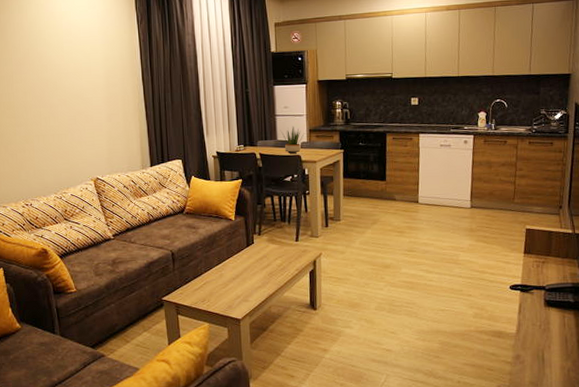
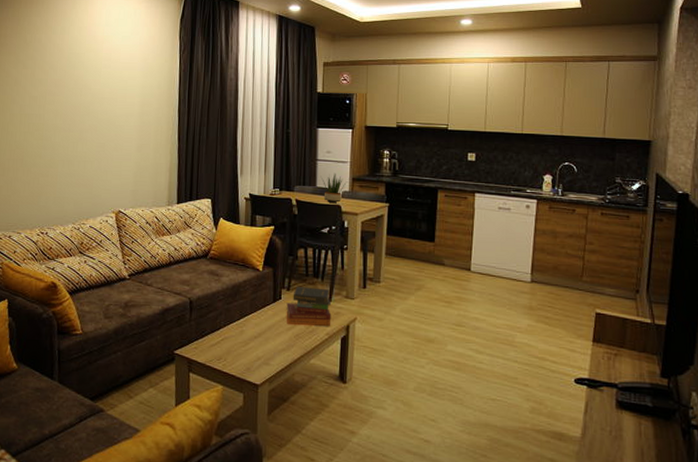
books: none [259,230,300,264] -> present [286,287,332,326]

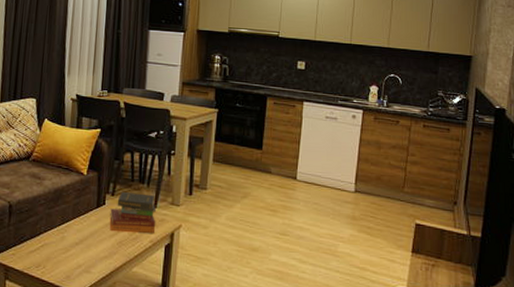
potted plant: present [320,172,348,203] -> none [150,76,178,107]

